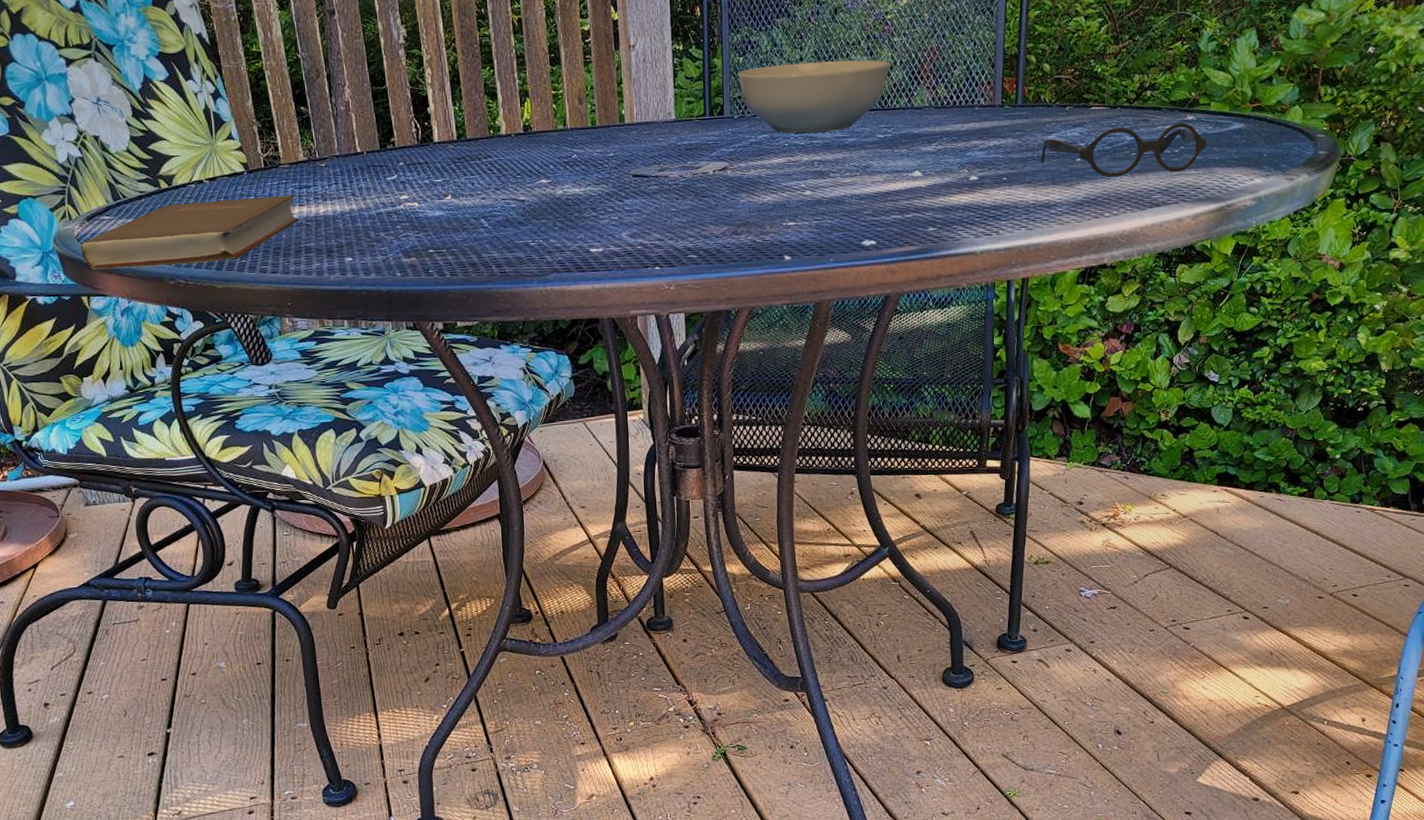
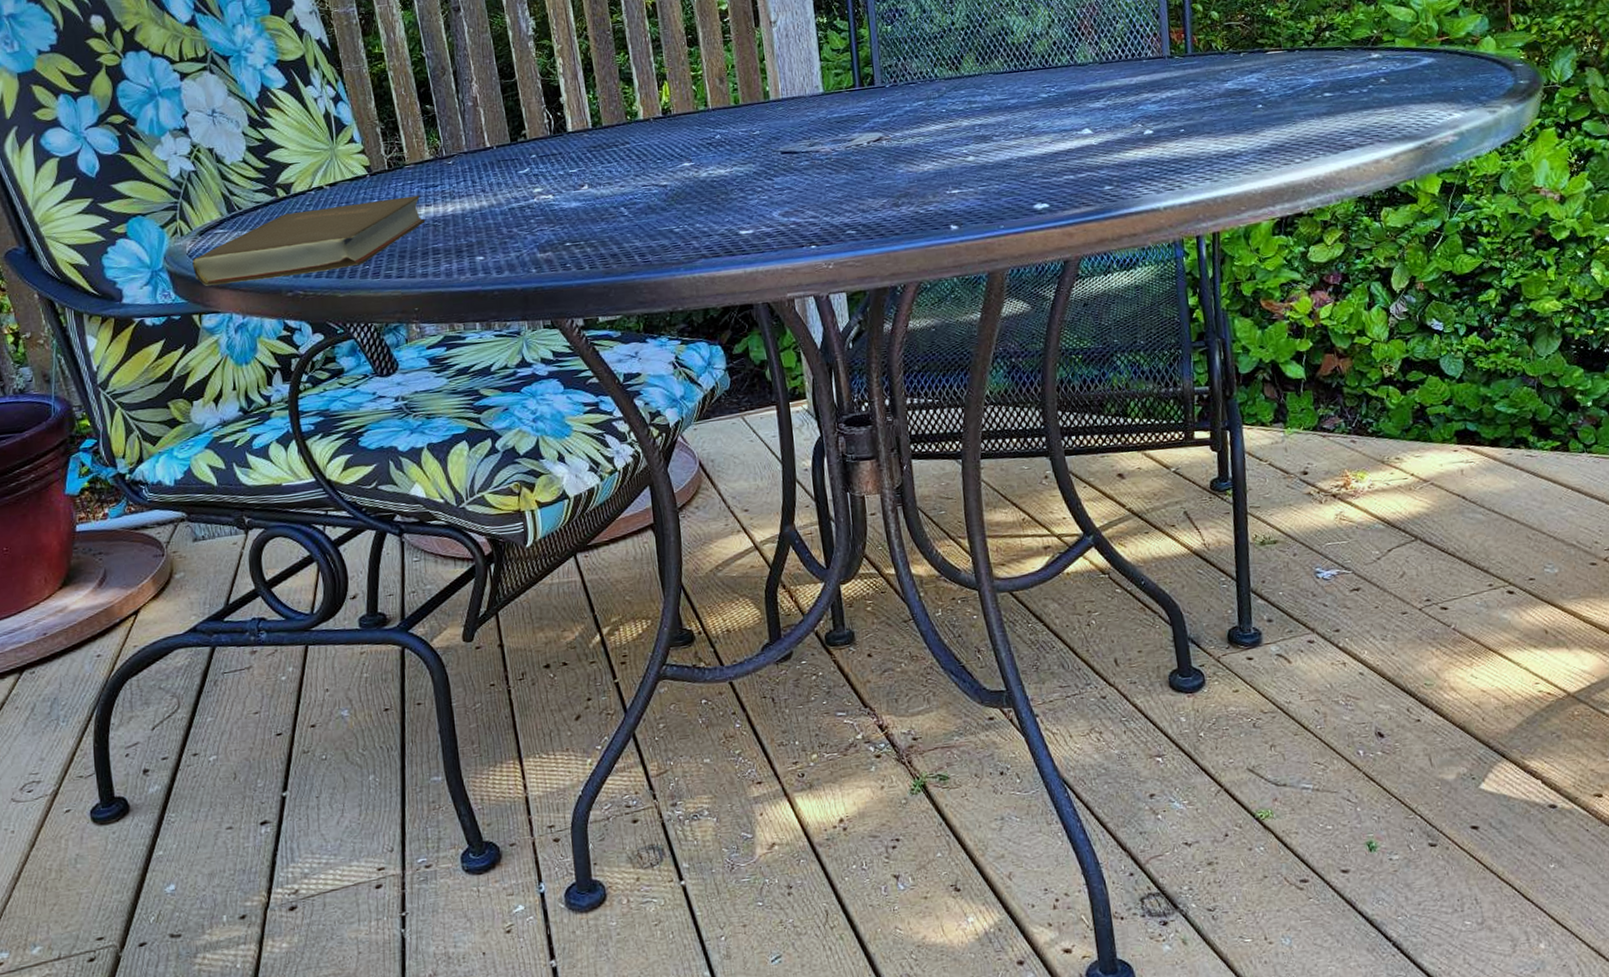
bowl: present [737,60,890,133] -> none [886,19,1048,99]
eyeglasses: present [1039,122,1208,178] -> none [1217,61,1398,123]

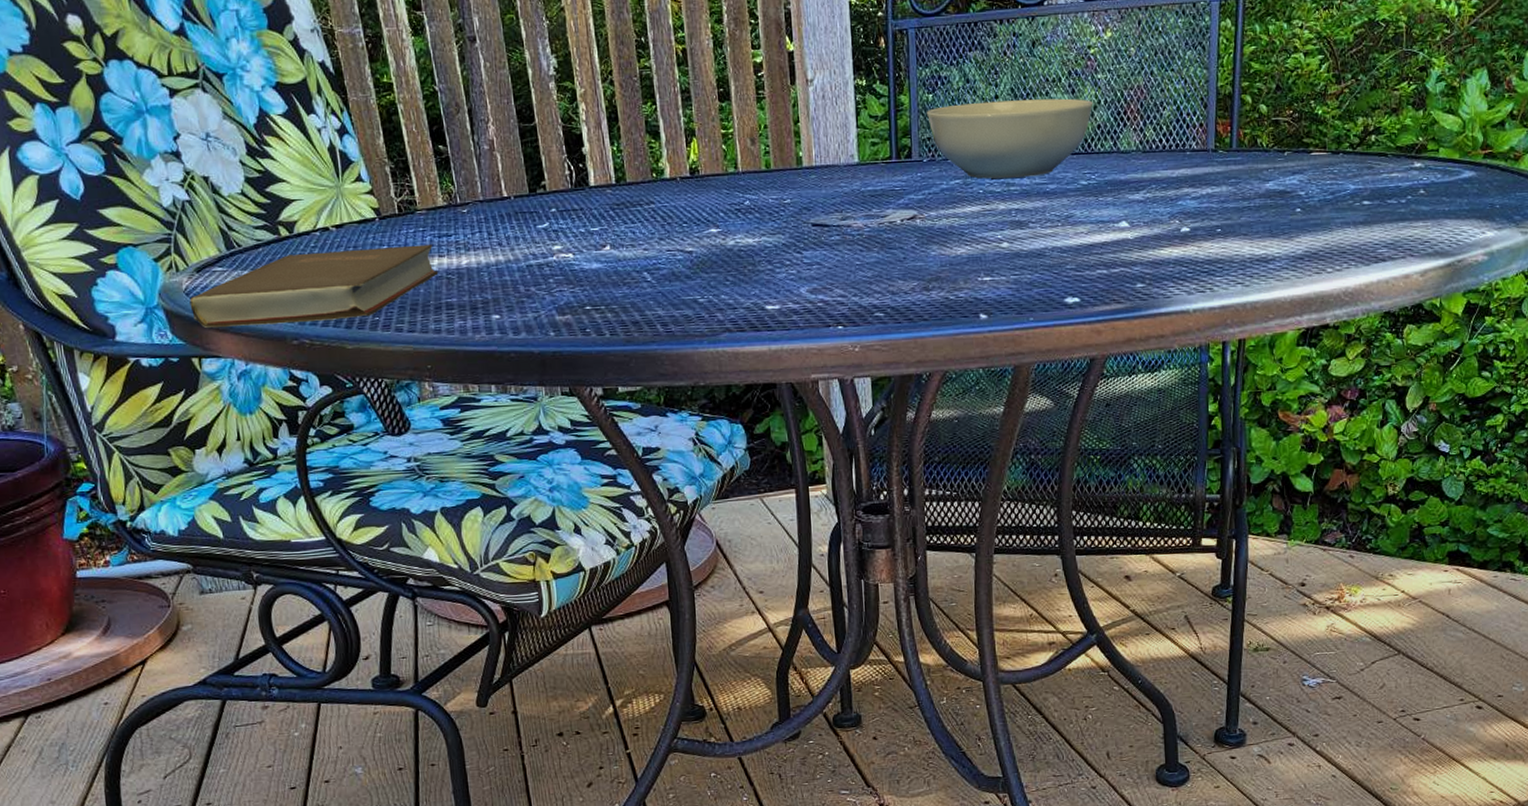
bowl: none [886,19,1048,99] -> present [926,98,1094,179]

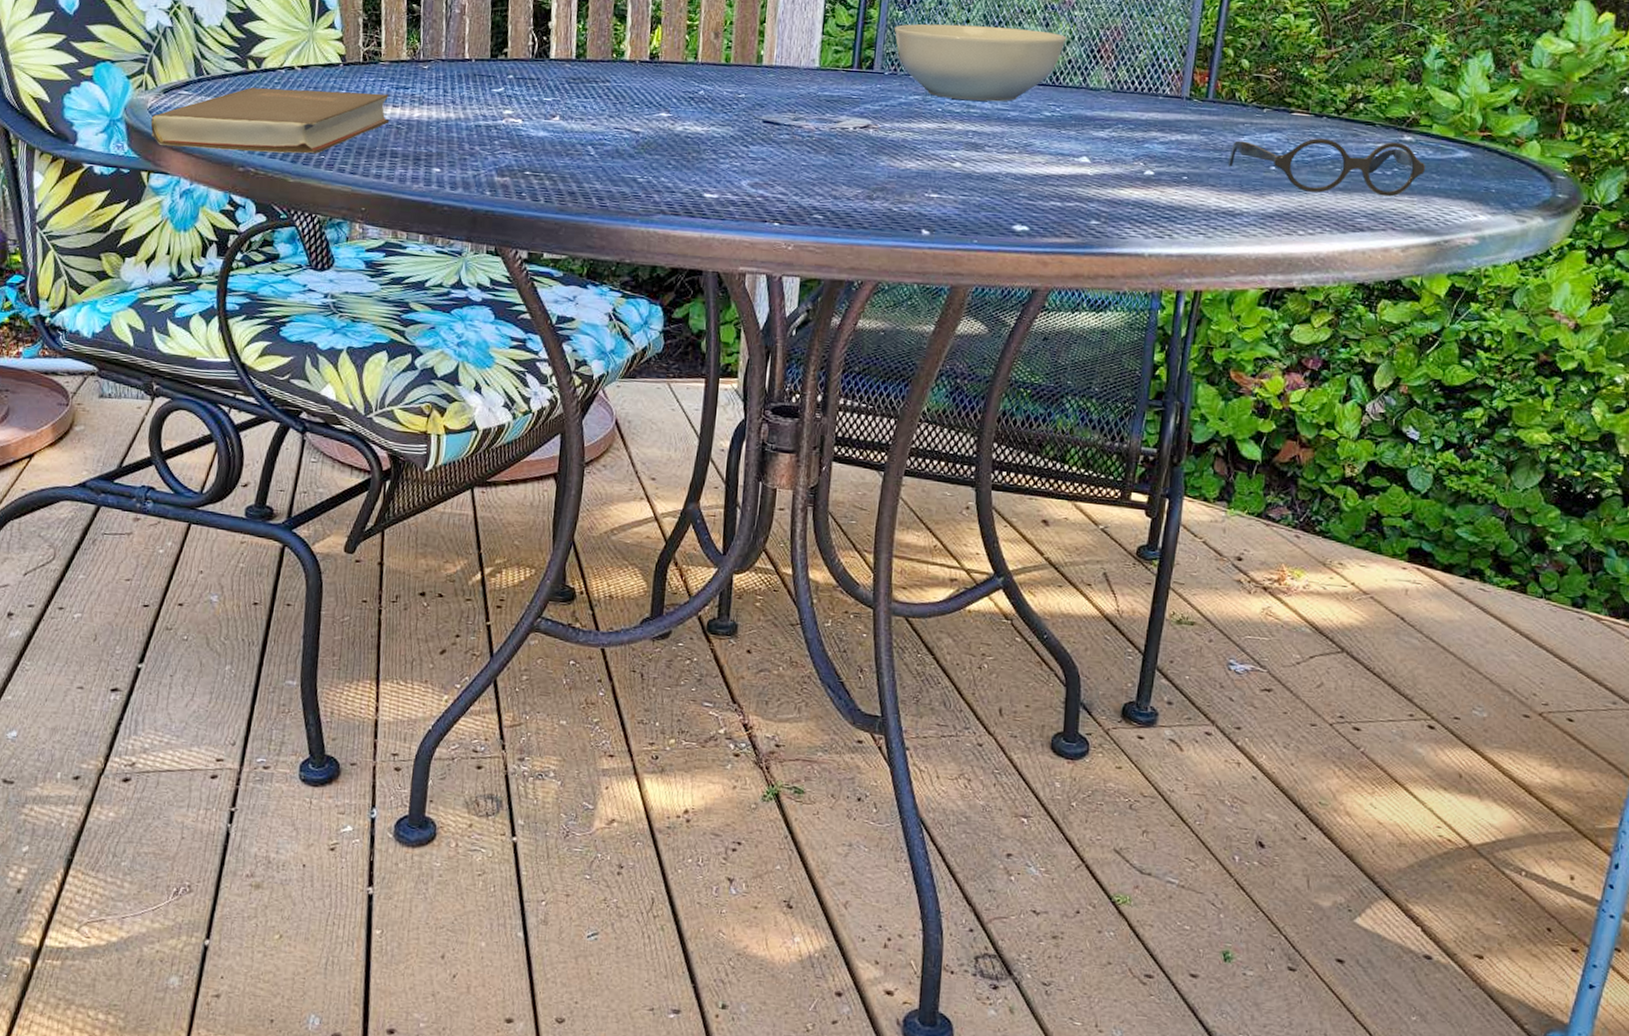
eyeglasses: none [1256,170,1436,230] -> present [1227,138,1426,197]

